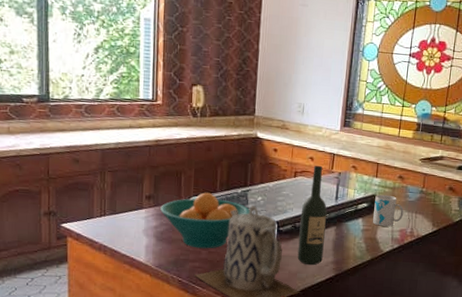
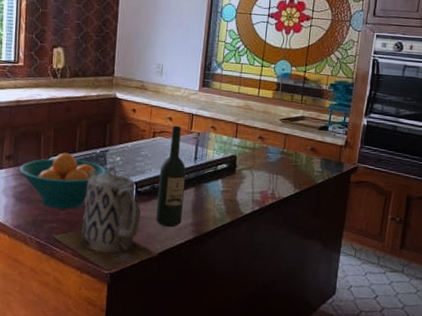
mug: present [373,194,404,227] -> none [233,155,265,188]

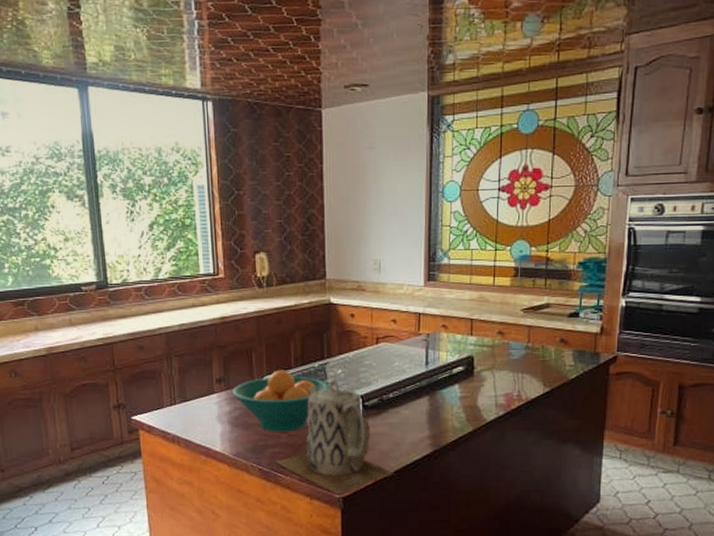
wine bottle: present [156,125,186,228] -> none [387,328,418,443]

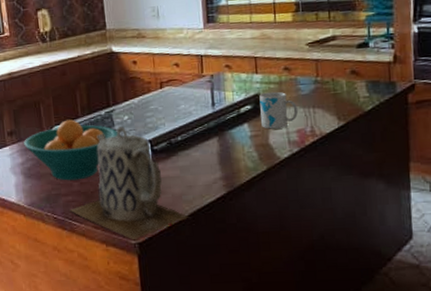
mug: none [472,354,508,391] -> present [259,91,299,129]

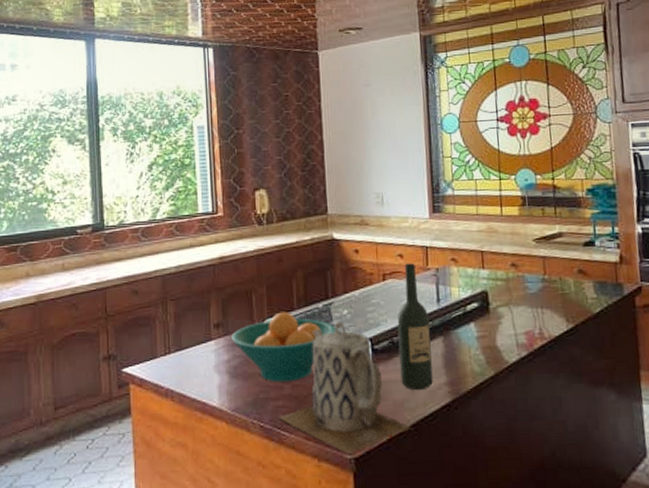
wine bottle: none [174,71,209,185] -> present [397,263,433,391]
mug: present [259,91,299,129] -> none [486,289,527,330]

